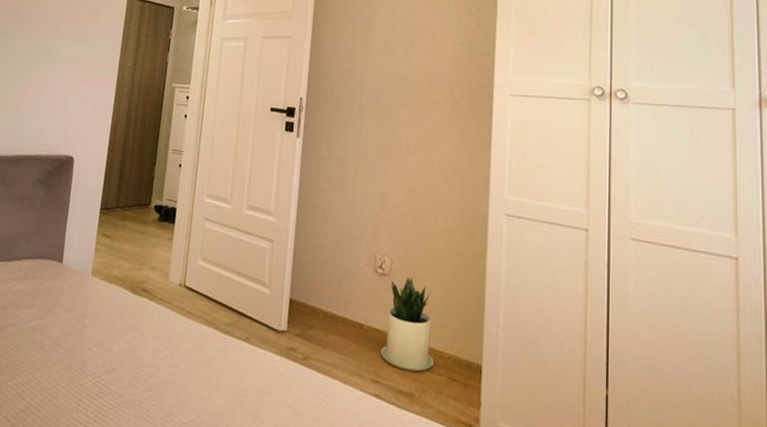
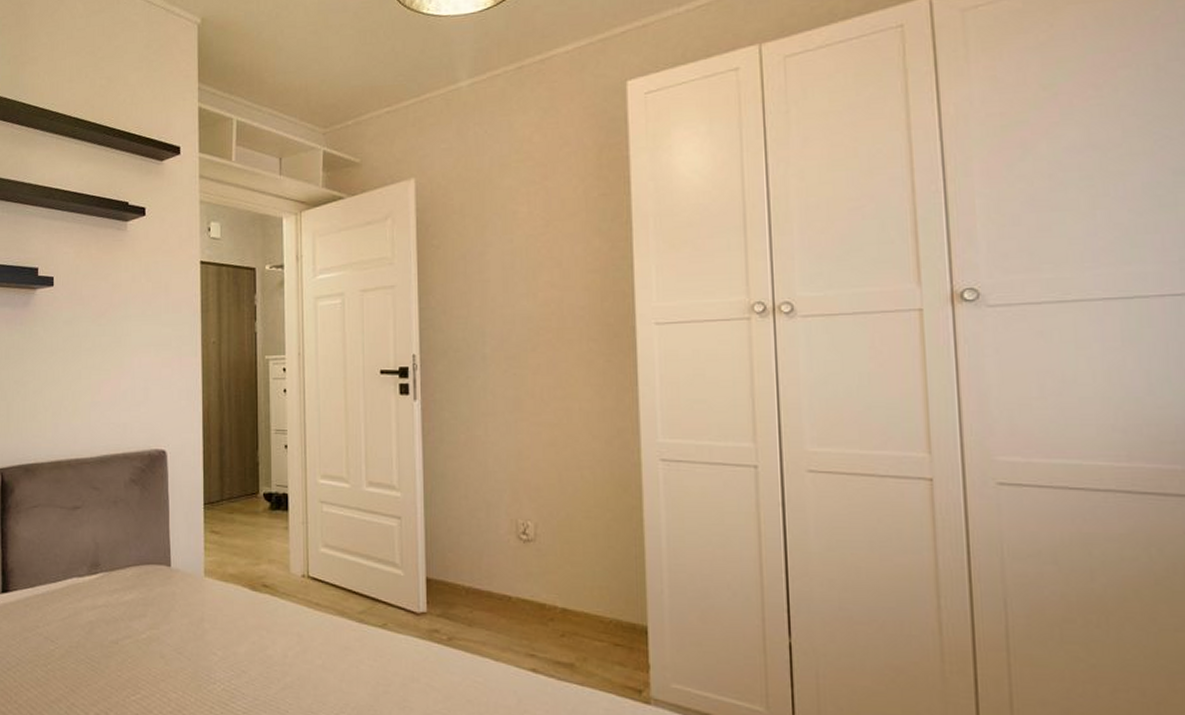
planter: present [380,276,435,372] -> none [533,540,594,641]

